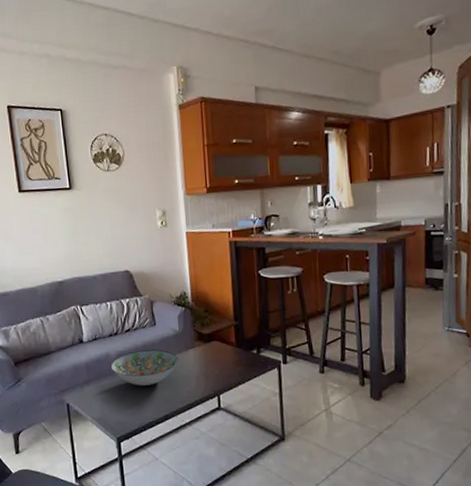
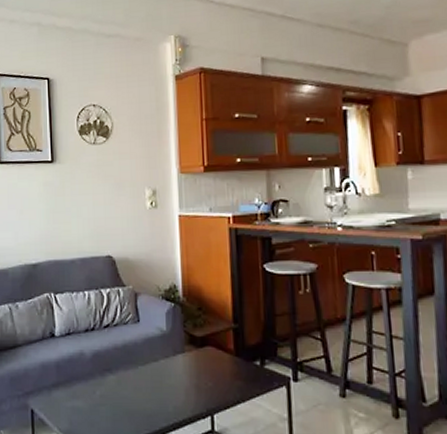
decorative bowl: present [110,349,179,386] -> none [84,351,165,395]

